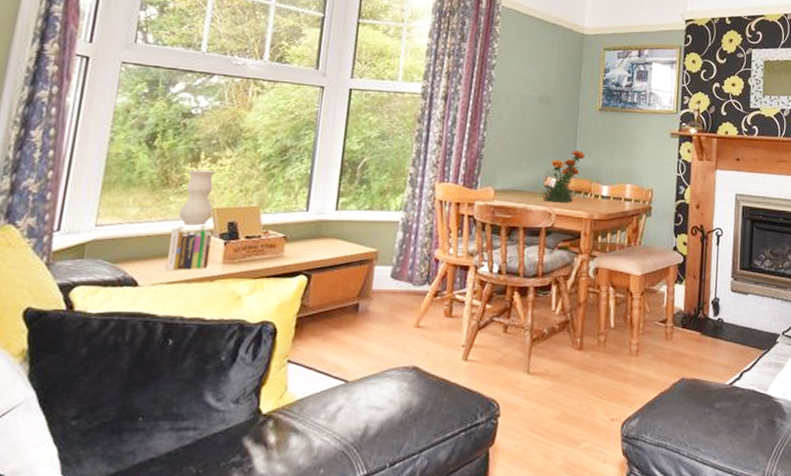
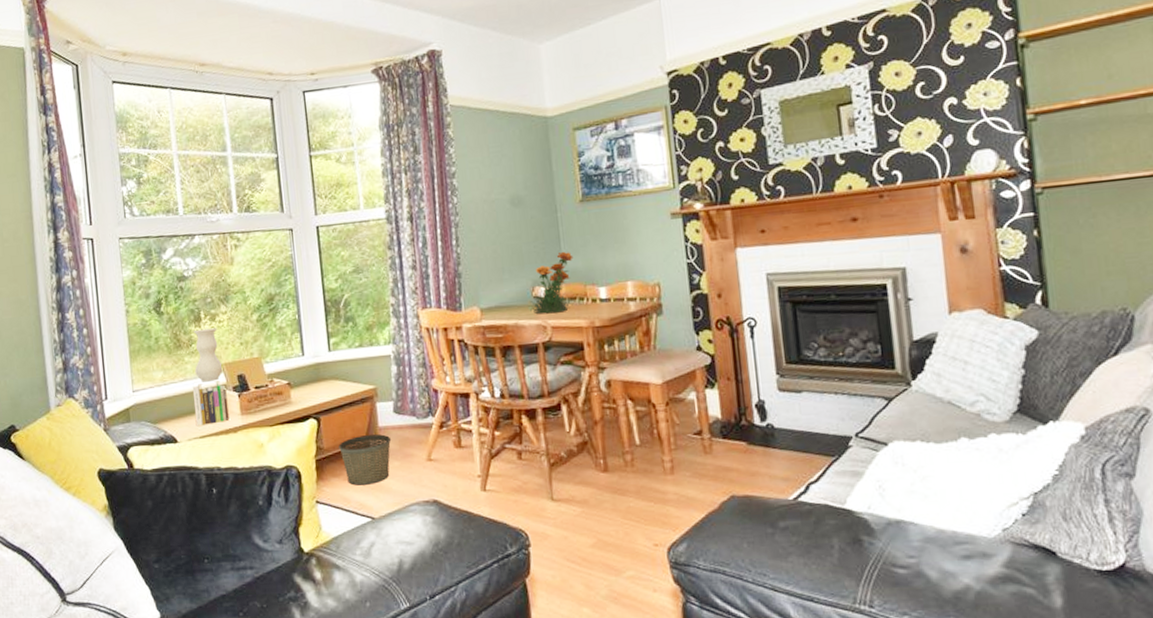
basket: none [325,297,383,347] -> present [339,434,392,486]

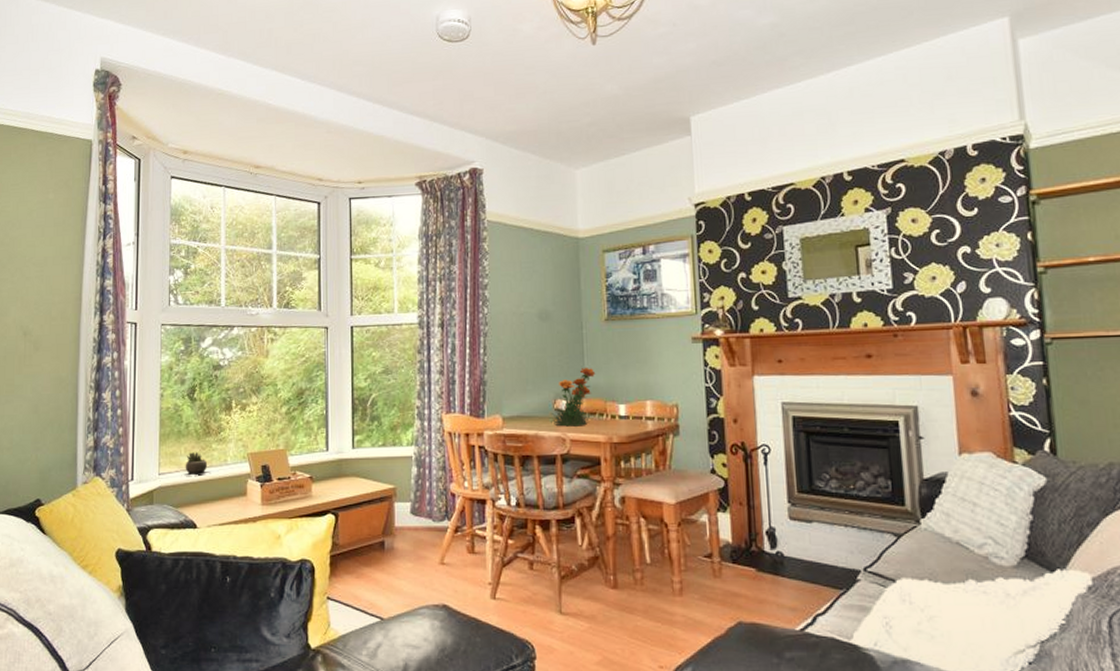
succulent plant: none [156,365,185,392] -> present [181,451,210,476]
vase: present [192,327,223,382] -> none [221,417,248,470]
books: present [192,381,229,427] -> none [216,470,250,514]
basket: present [339,434,392,486] -> none [354,534,406,584]

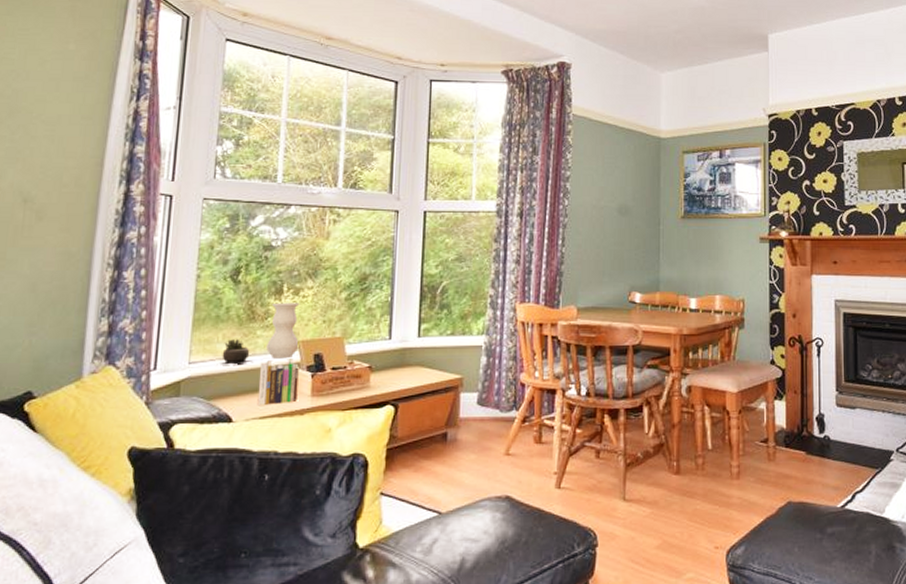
books: none [216,470,250,514] -> present [257,359,299,406]
vase: none [221,417,248,470] -> present [266,302,300,359]
flower plant: present [549,367,596,427] -> none [623,261,670,318]

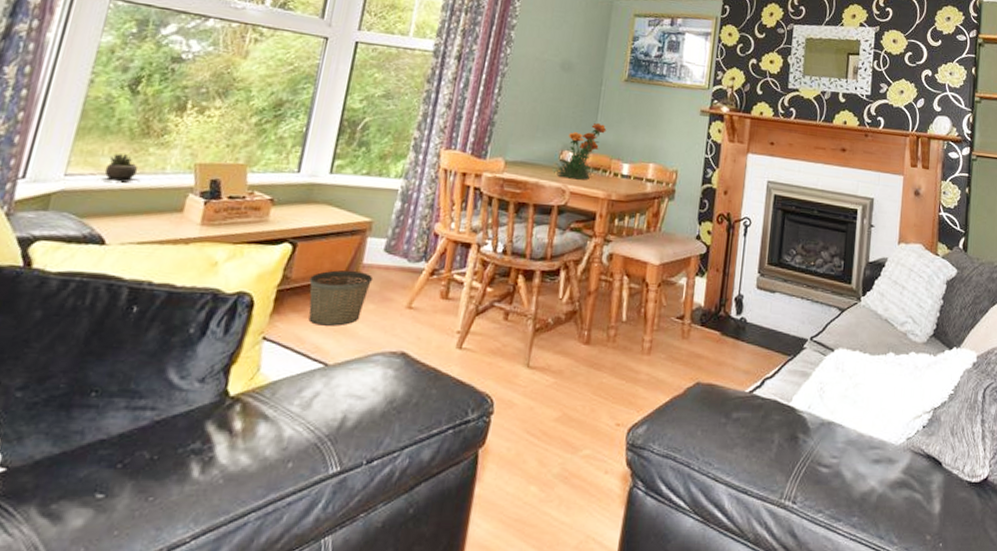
books: present [257,359,299,406] -> none [137,181,192,231]
vase: present [266,302,300,359] -> none [157,119,204,182]
basket: none [414,425,471,478] -> present [308,270,373,326]
flower plant: none [623,261,670,318] -> present [553,122,607,180]

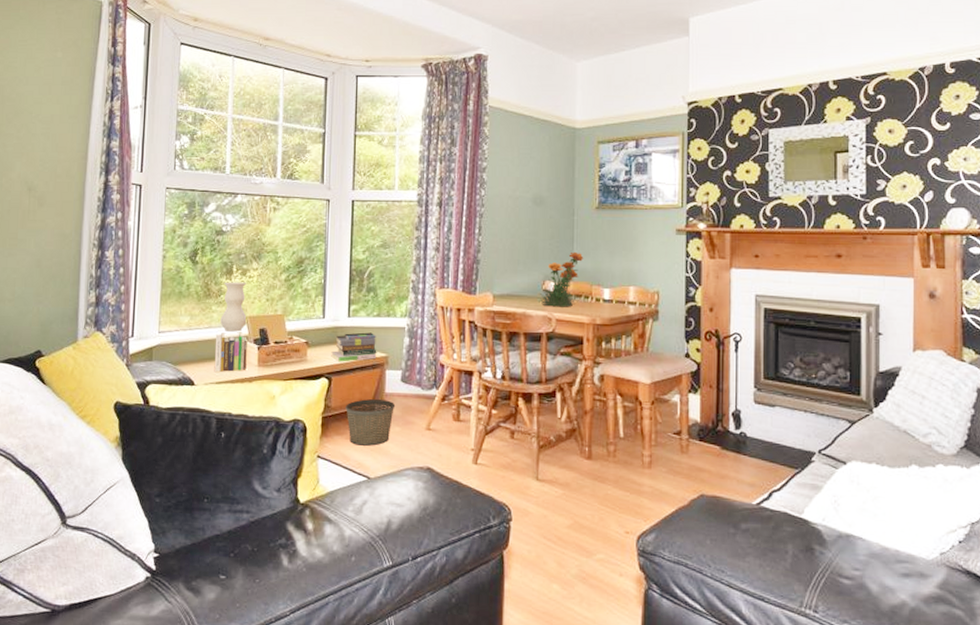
succulent plant: present [97,153,139,183] -> none [181,312,209,336]
books: none [137,181,192,231] -> present [214,332,247,373]
vase: none [157,119,204,182] -> present [220,281,247,332]
books: none [301,191,362,226] -> present [331,332,377,362]

